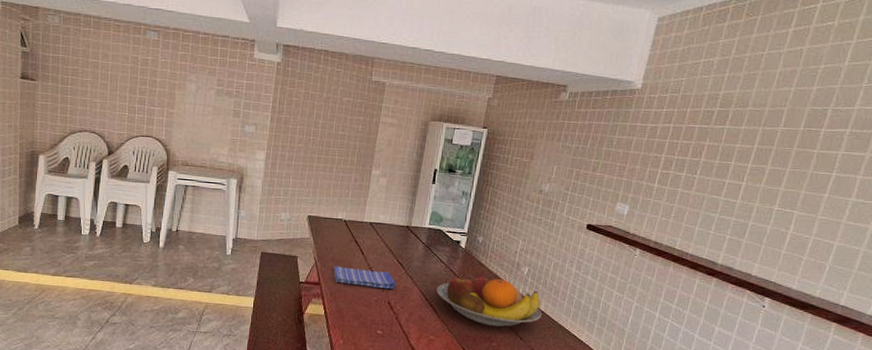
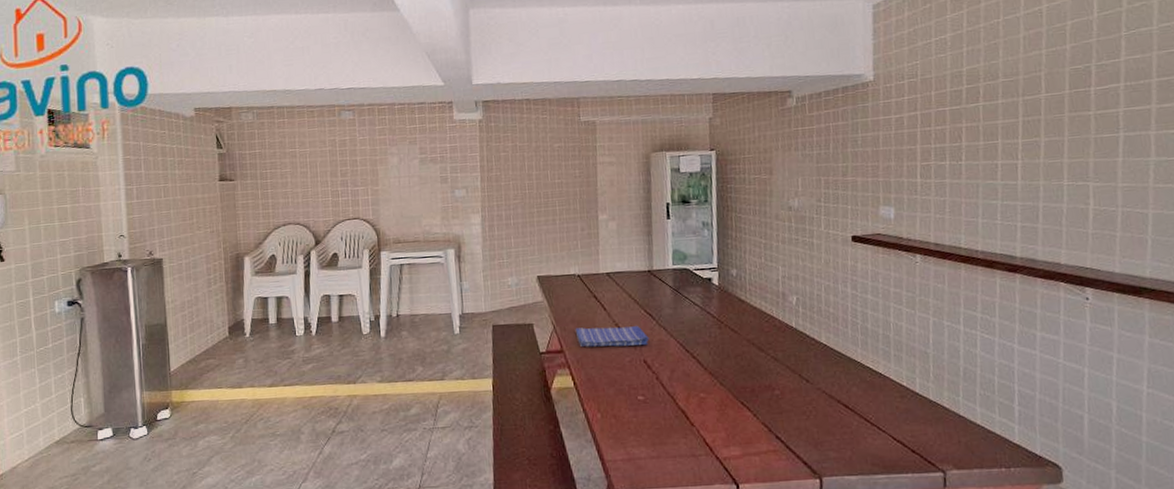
fruit bowl: present [437,273,542,327] -> none [696,311,825,371]

